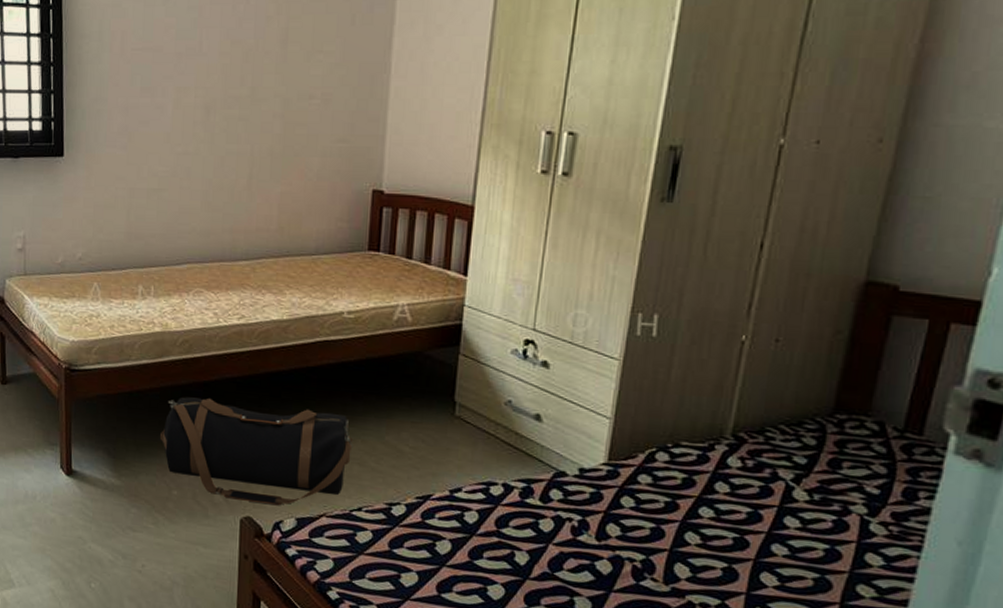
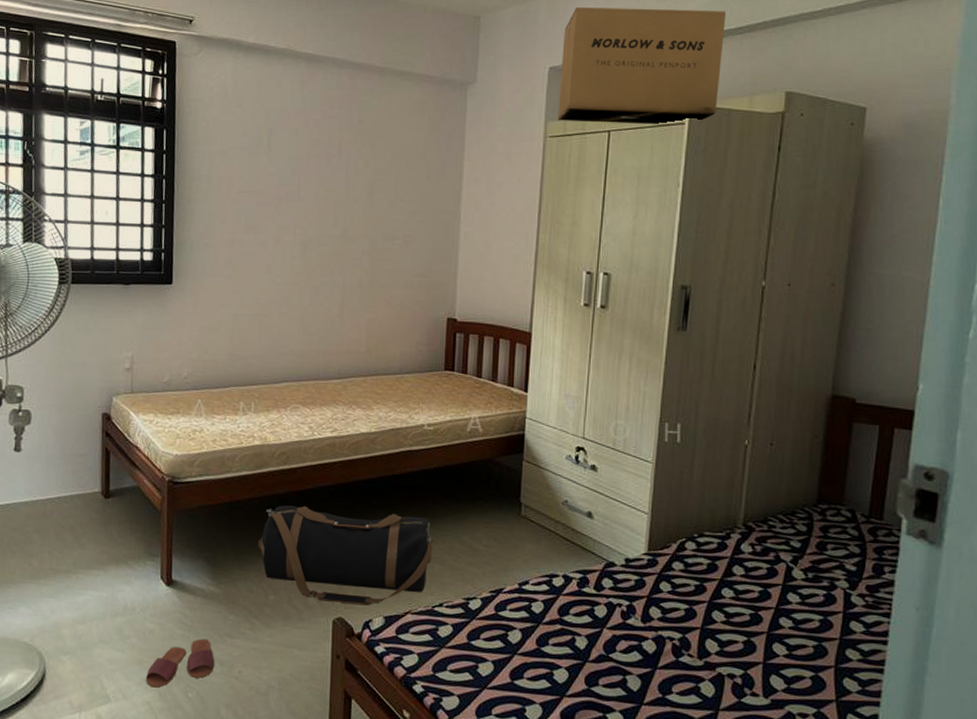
slippers: none [49,530,118,576] -> present [146,638,215,688]

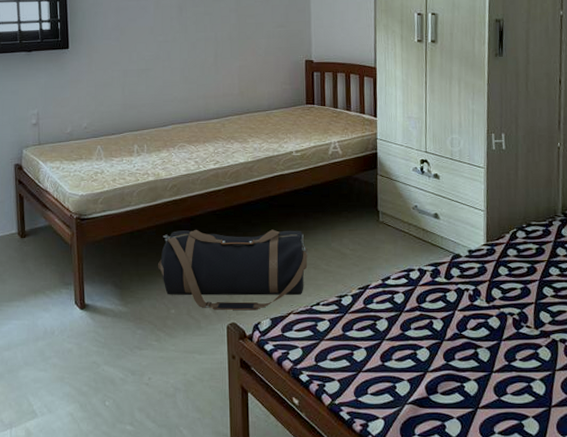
slippers: present [146,638,215,688] -> none [68,353,127,400]

